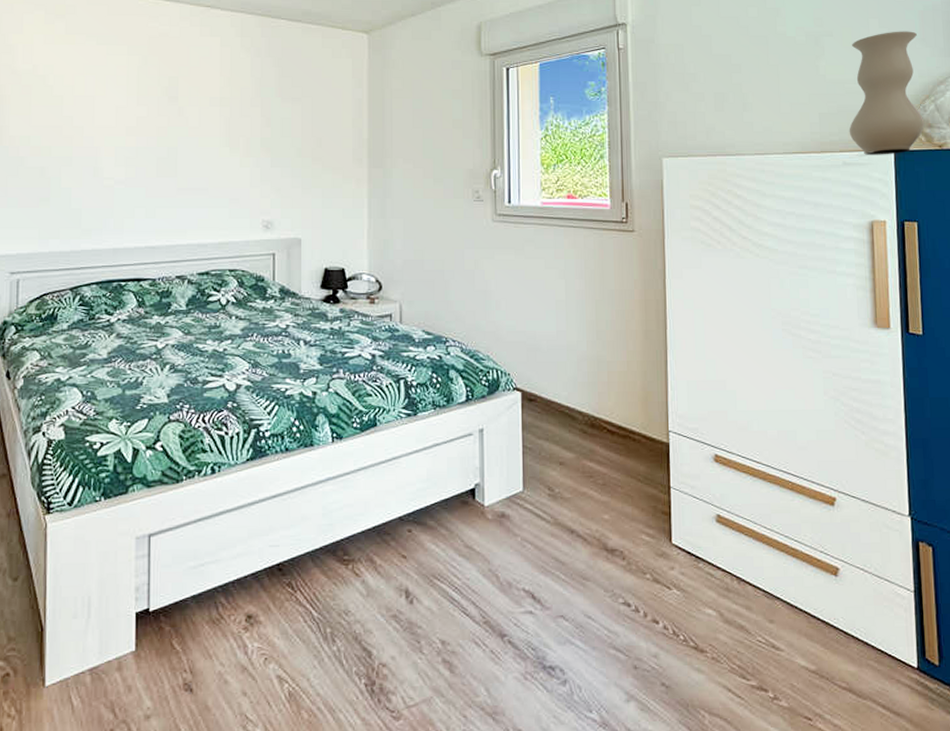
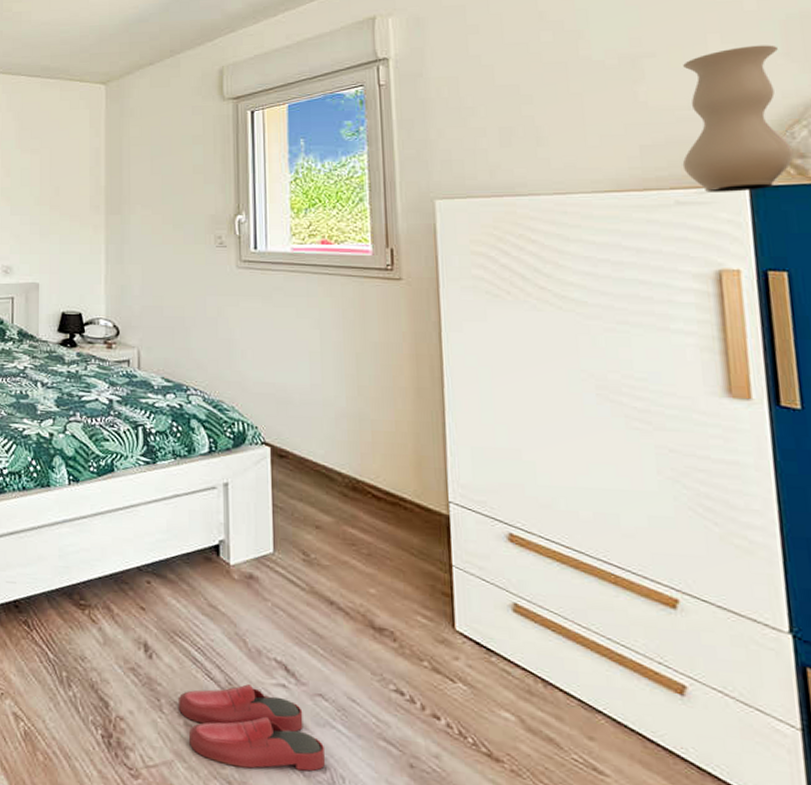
slippers: none [437,616,565,693] -> present [179,684,325,772]

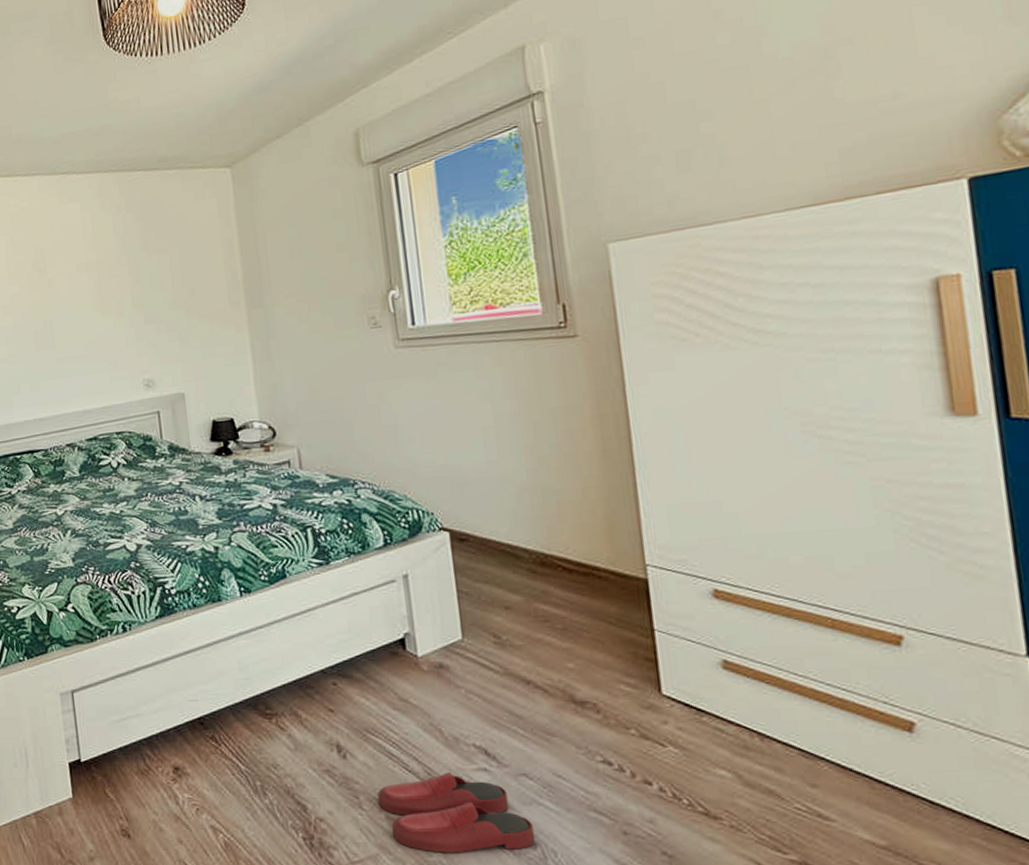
vase: present [682,45,794,192] -> none [885,9,1020,192]

